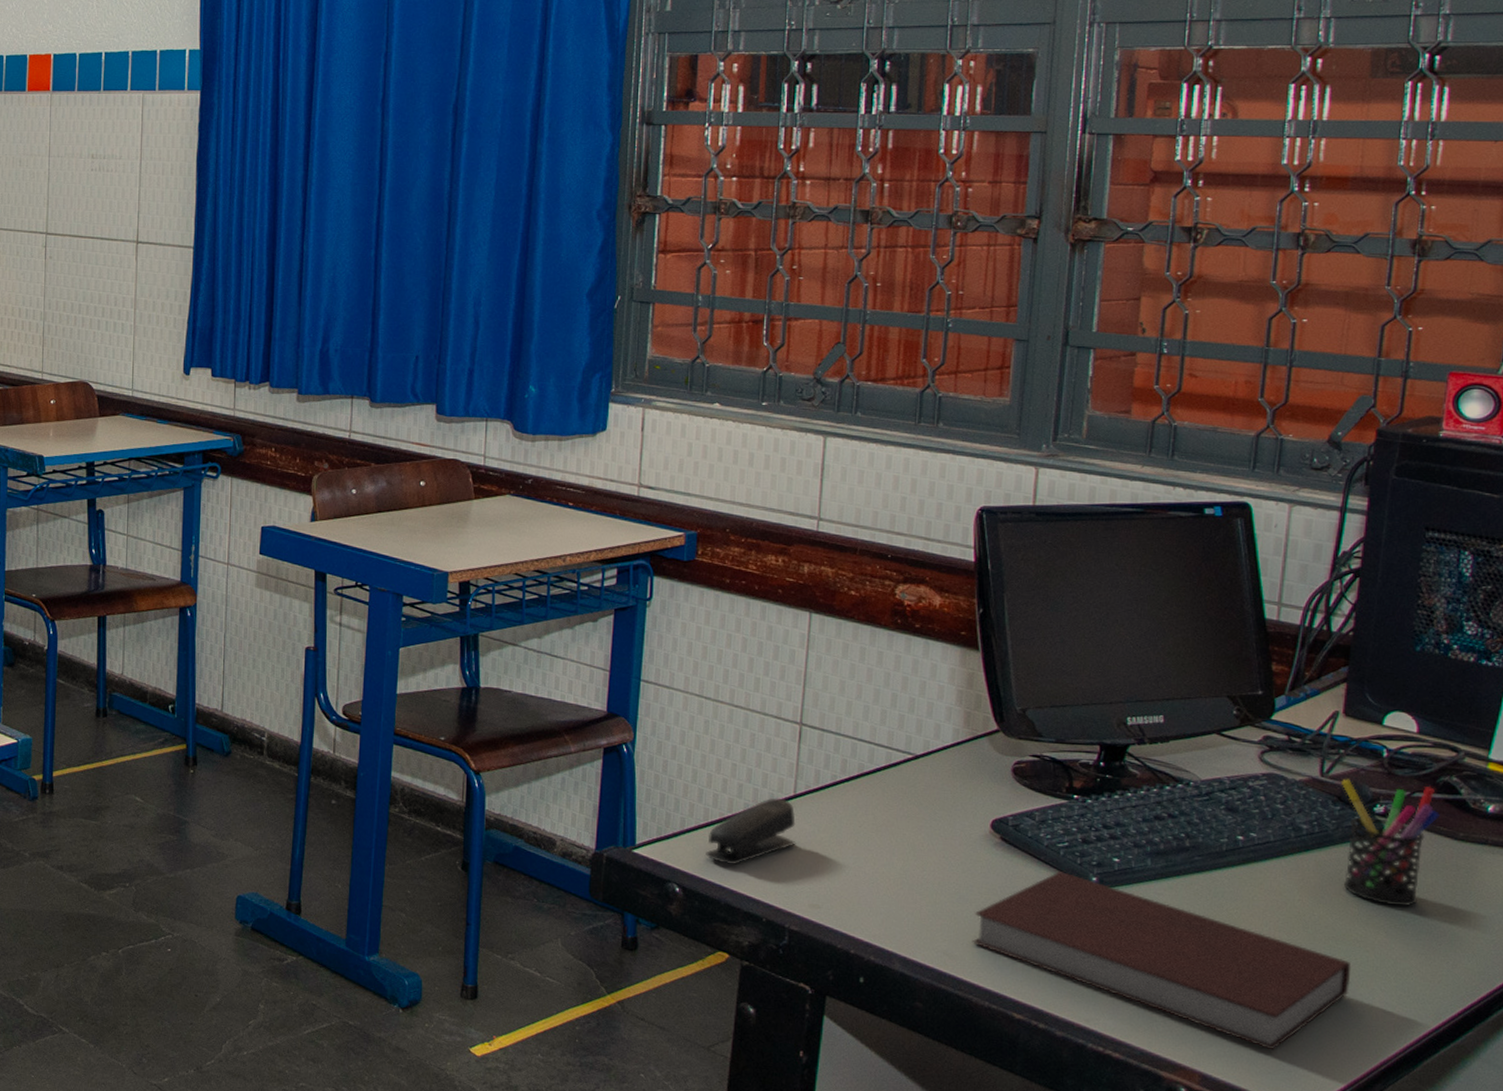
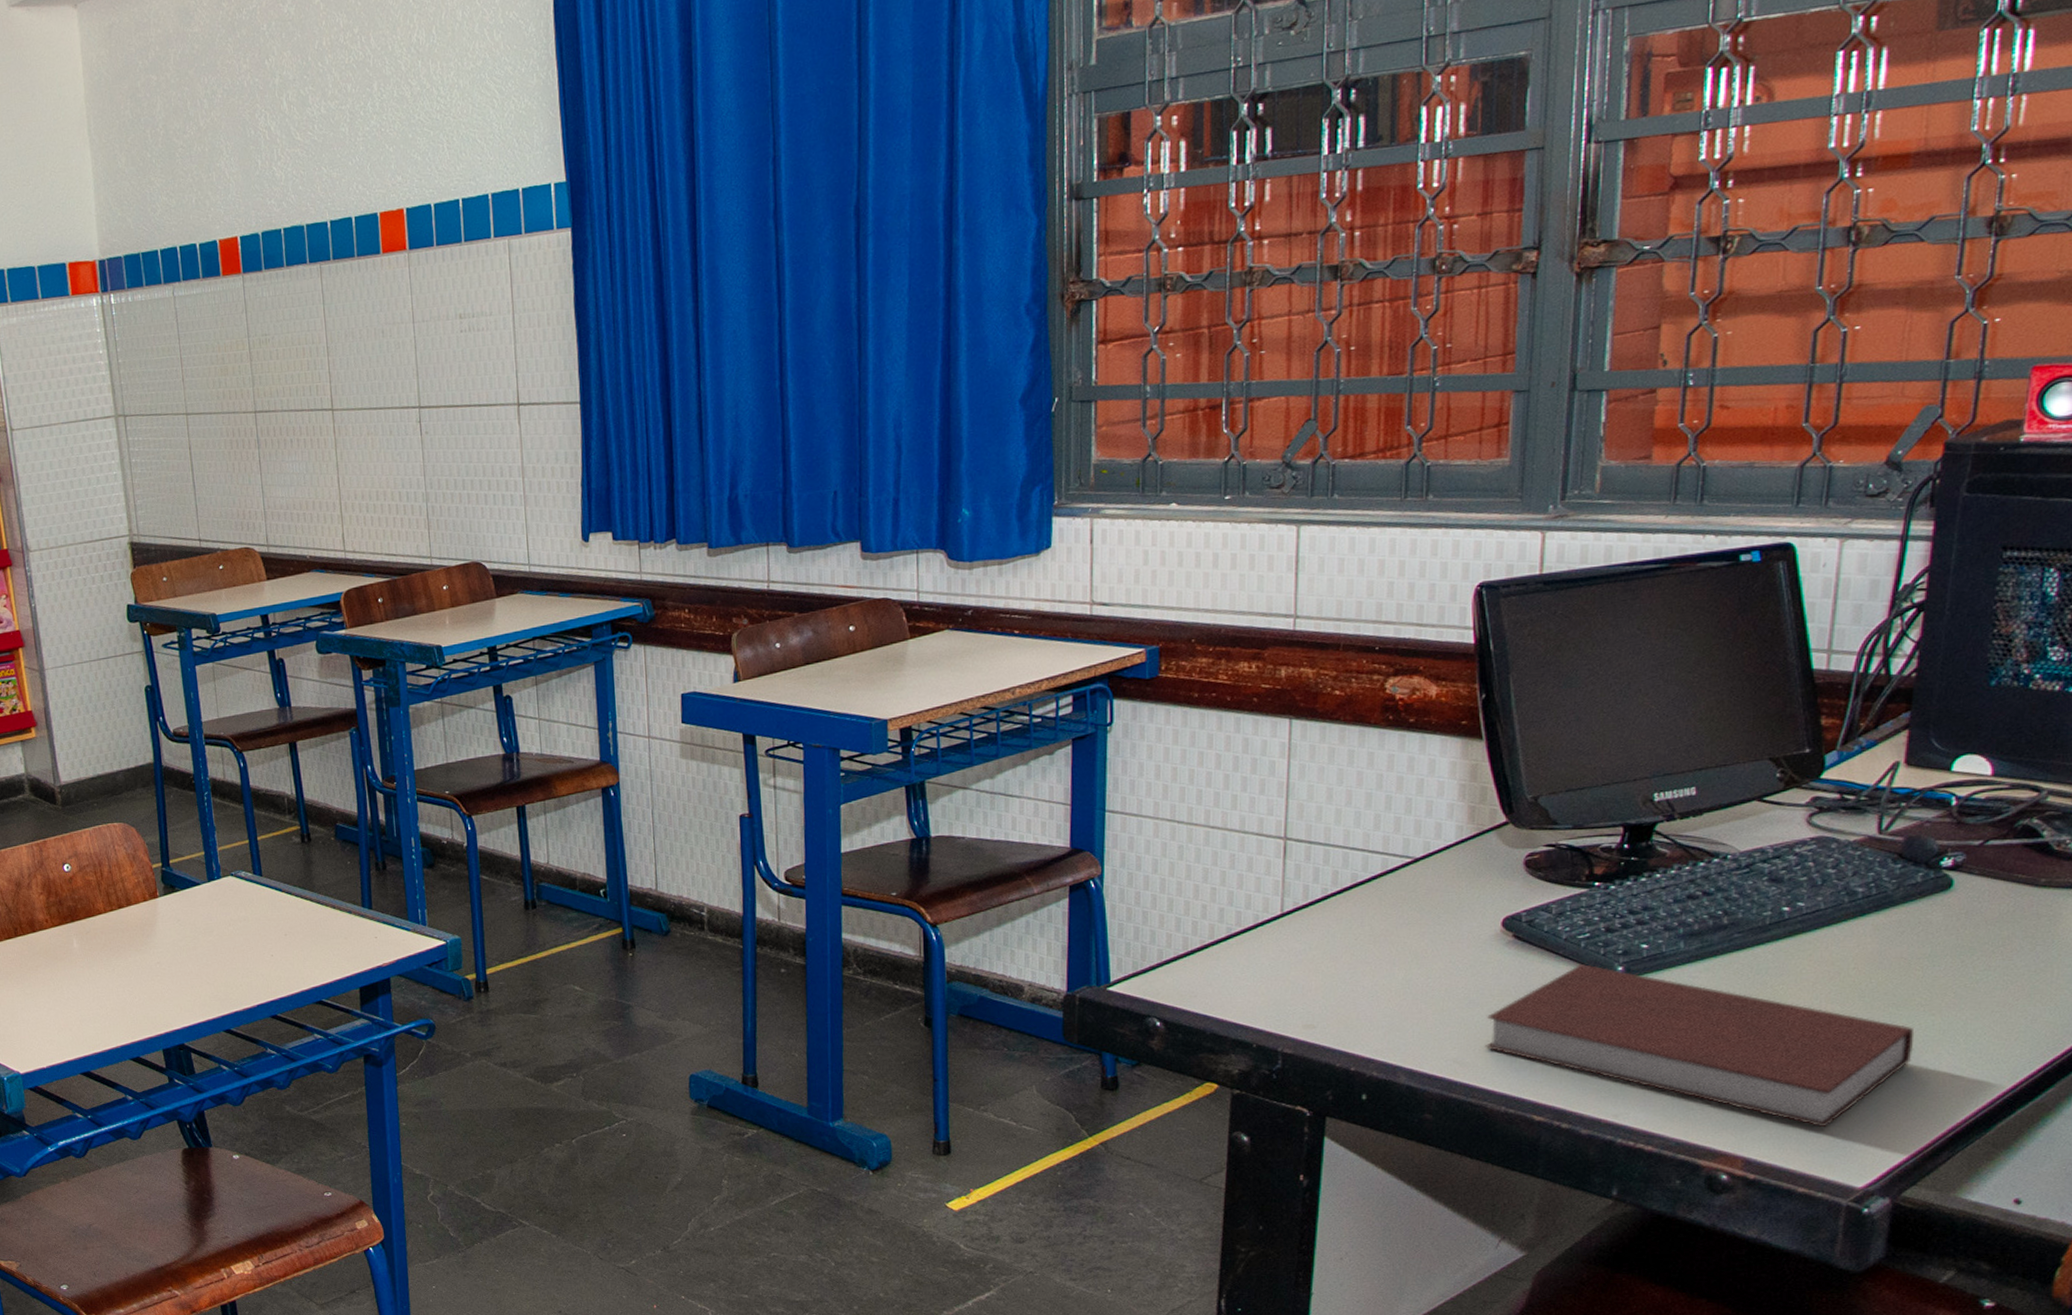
stapler: present [706,797,796,864] -> none [1187,918,1286,992]
pen holder: present [1340,779,1440,906] -> none [1902,832,2018,963]

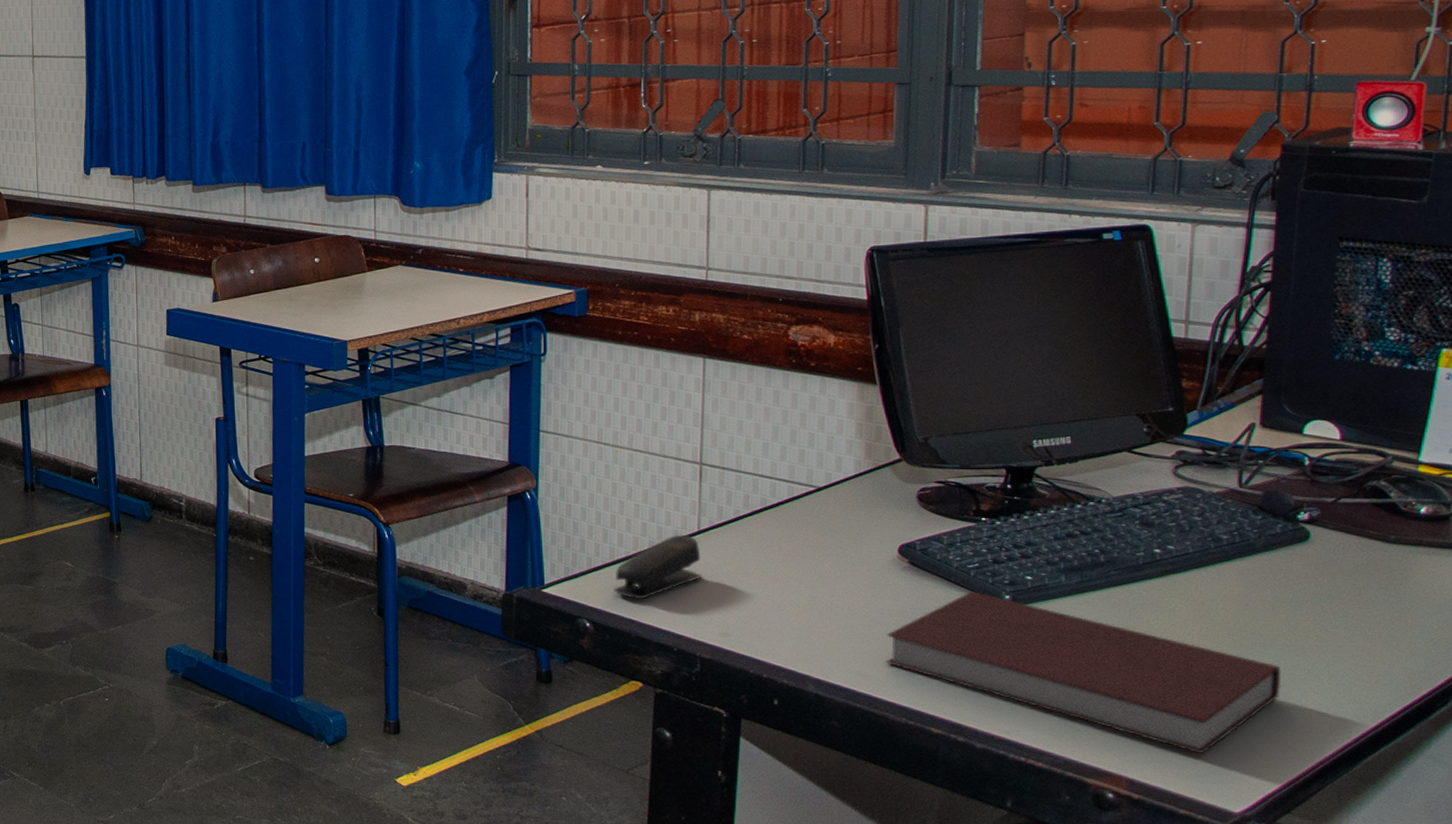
stapler: none [1187,918,1286,992] -> present [614,534,703,599]

